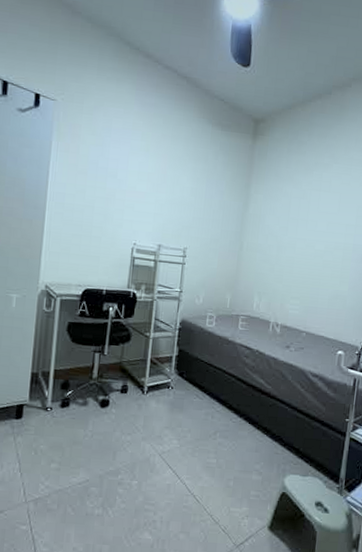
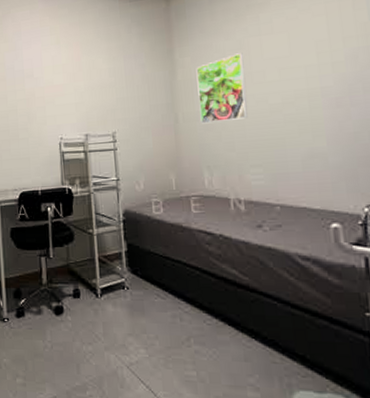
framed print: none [260,201,304,258] -> present [196,53,248,124]

